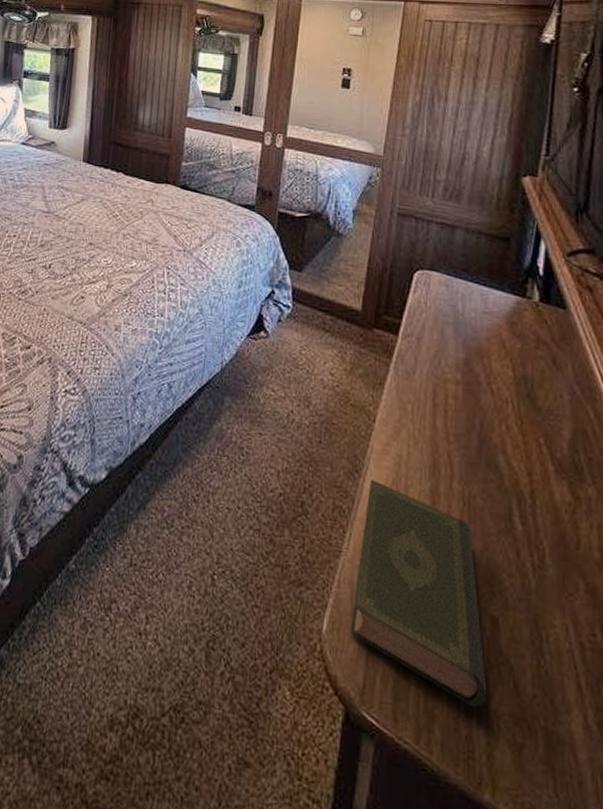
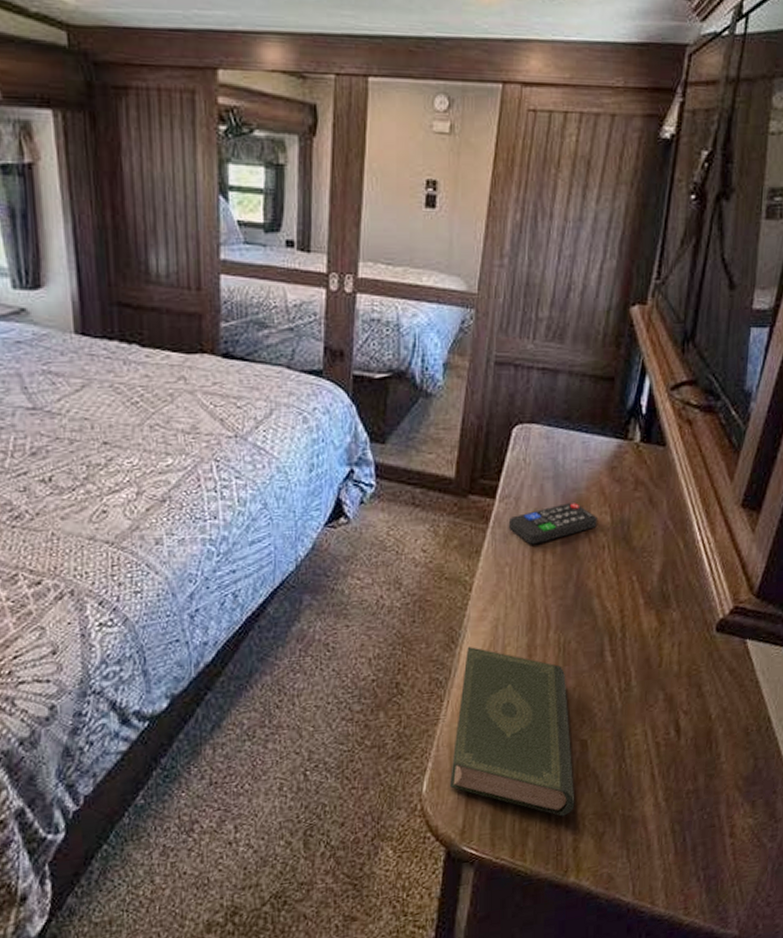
remote control: none [410,350,499,387] -> present [508,503,597,545]

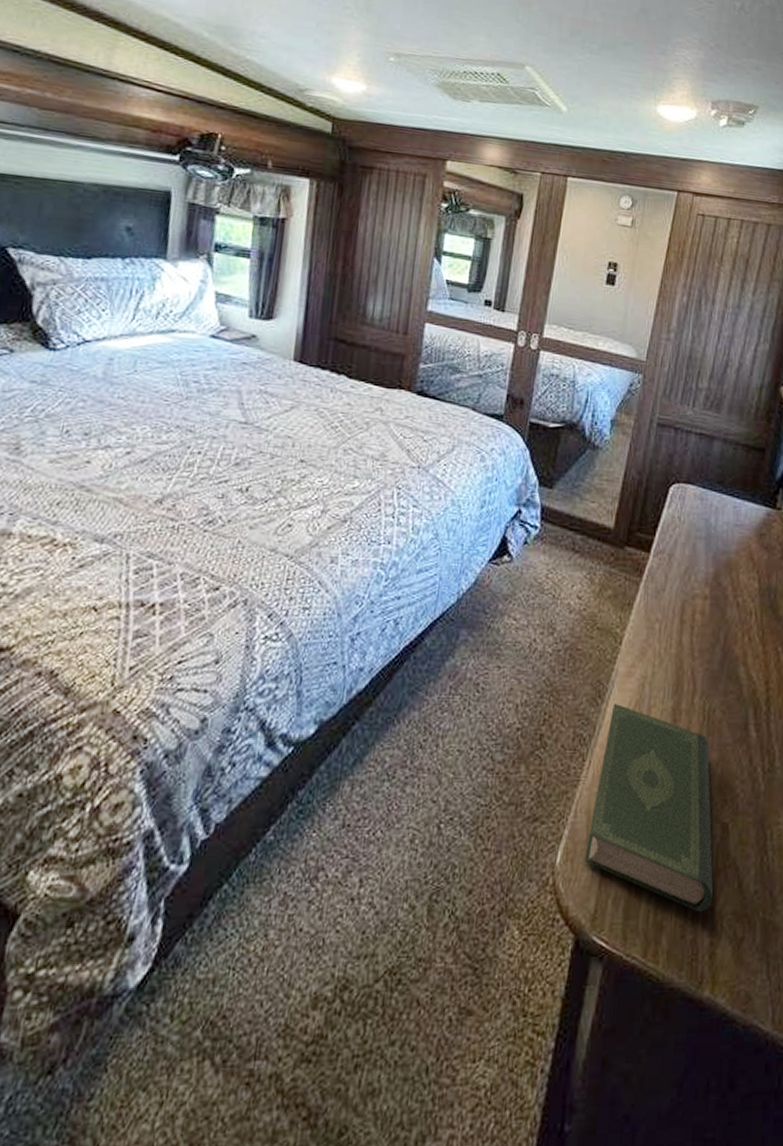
remote control: present [508,503,597,545] -> none [660,565,746,604]

